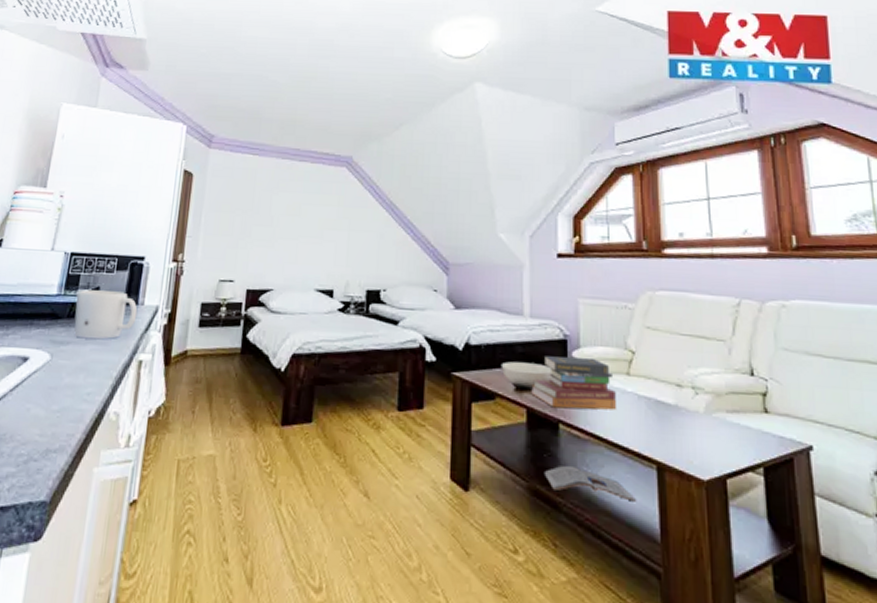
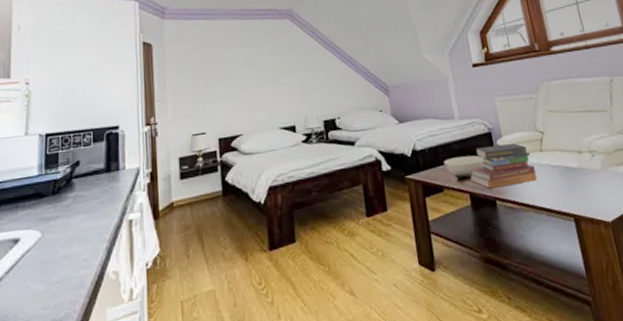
mug: present [73,289,138,340] -> none [57,161,120,211]
magazine: present [544,465,637,502] -> none [490,232,564,256]

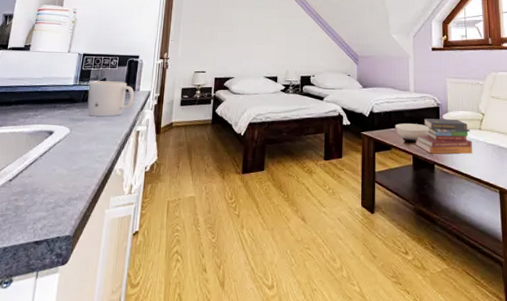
mug: none [57,161,120,211] -> present [87,81,135,117]

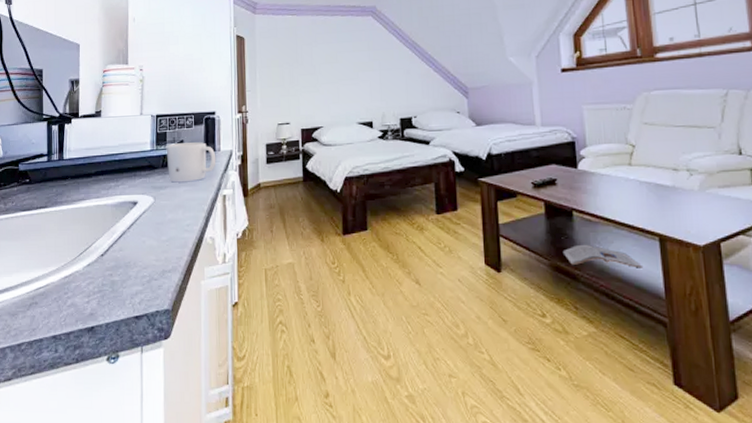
bowl: present [395,123,430,142] -> none [519,164,564,186]
books: present [416,119,472,154] -> none [547,155,621,199]
magazine: none [425,192,487,215] -> present [562,244,644,268]

